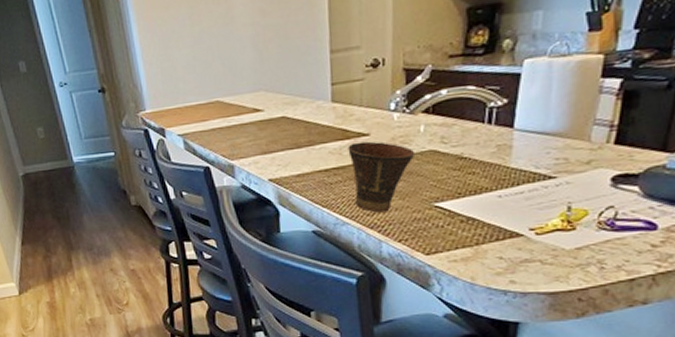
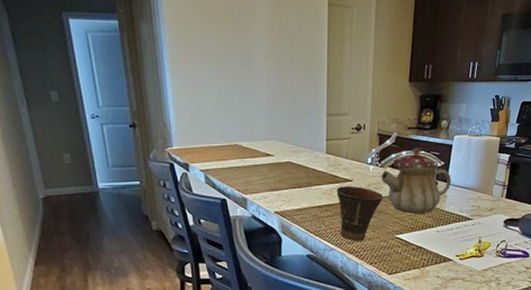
teapot: none [410,81,520,174] -> present [381,147,451,214]

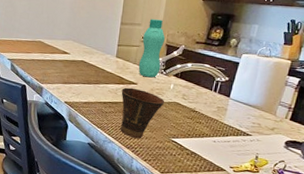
bottle: none [351,107,376,172] -> present [138,19,166,78]
teapot: present [381,147,451,214] -> none [164,60,234,123]

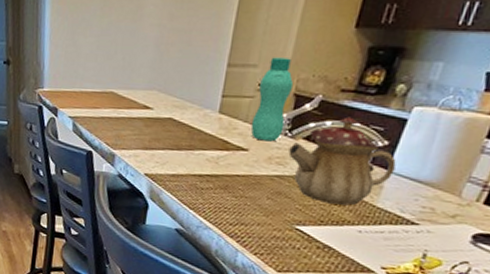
cup: present [120,87,165,139] -> none [220,155,289,225]
teapot: none [164,60,234,123] -> present [288,116,397,206]

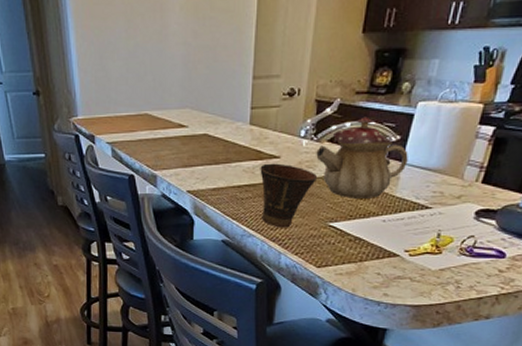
cup: none [220,155,289,225] -> present [260,163,318,228]
bottle: present [250,57,294,142] -> none [280,66,314,147]

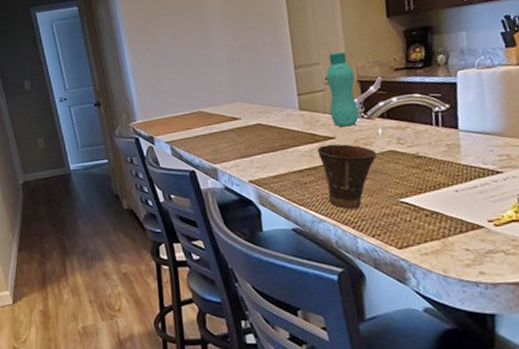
bottle: none [280,66,314,147] -> present [326,52,360,127]
teapot: present [316,116,408,199] -> none [369,90,464,171]

